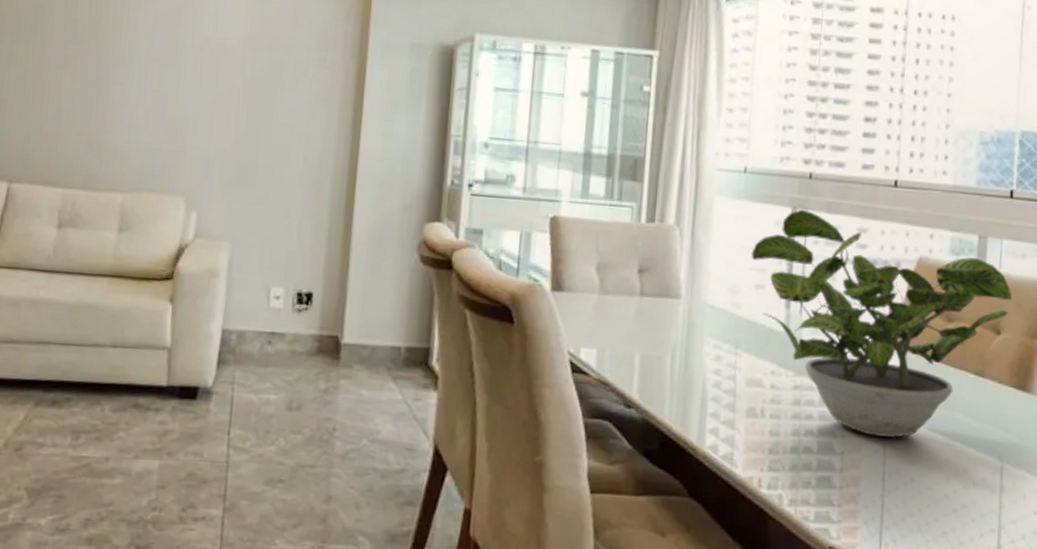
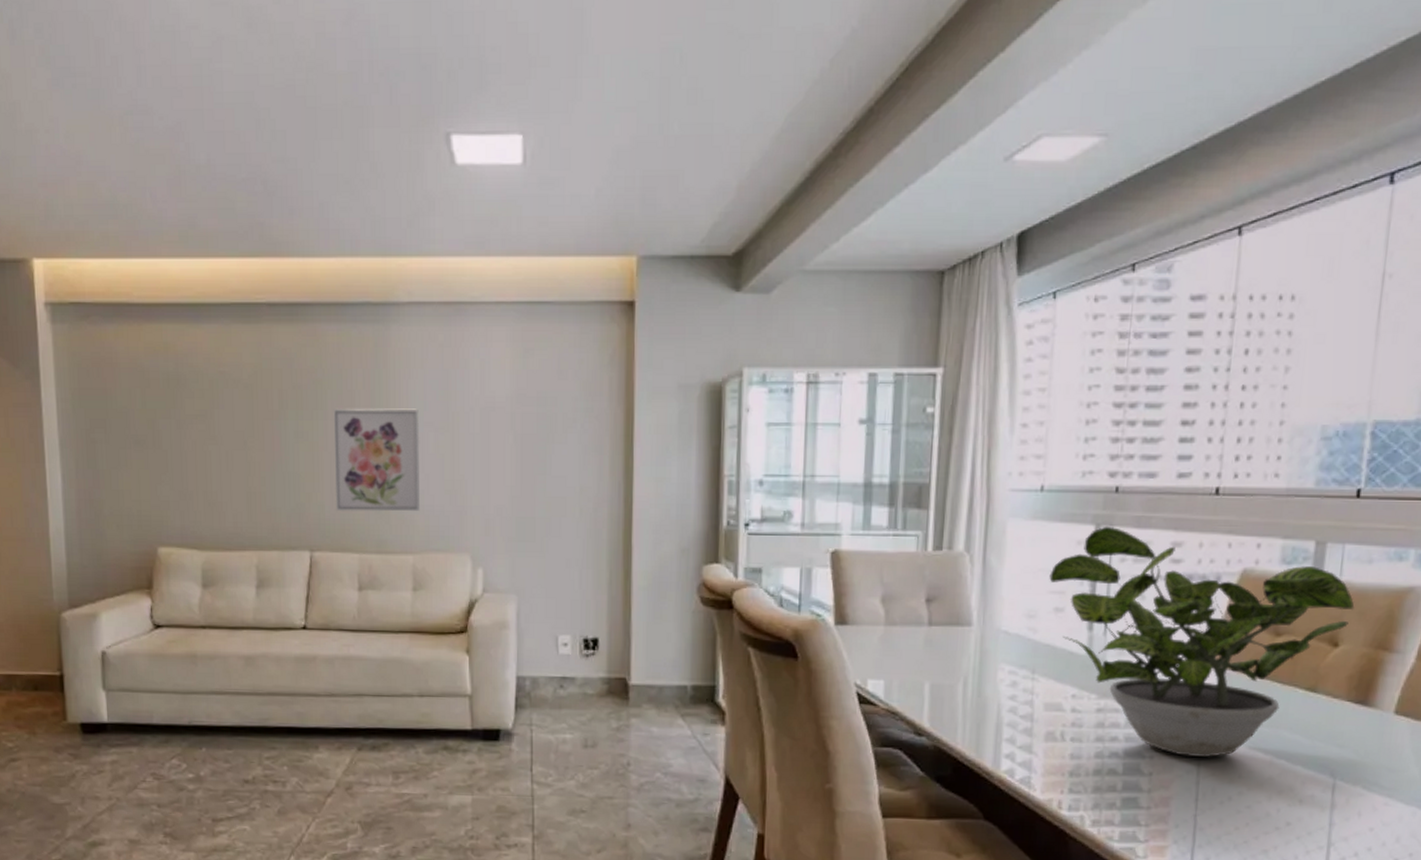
wall art: none [42,36,145,148] -> present [333,408,421,512]

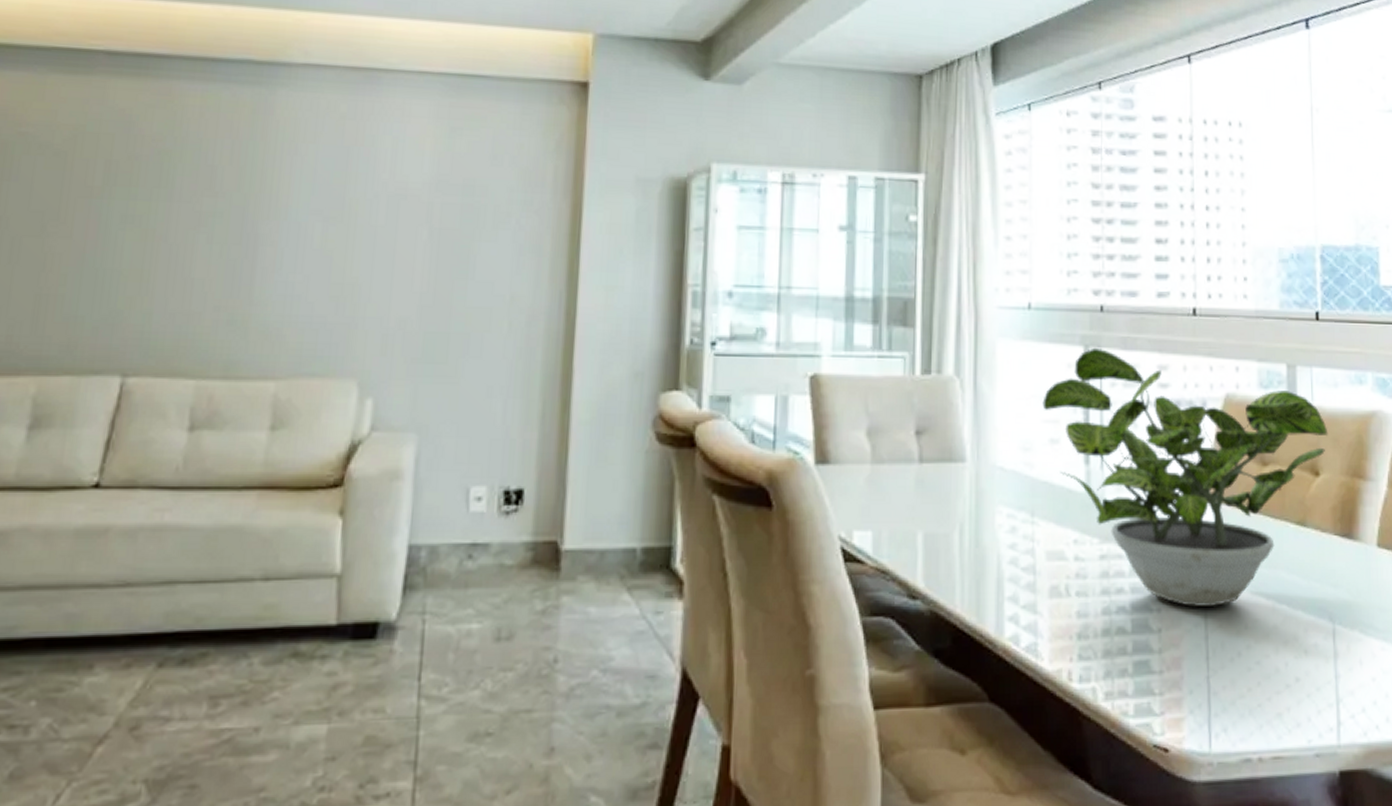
wall art: present [333,408,421,512] -> none [168,188,304,323]

